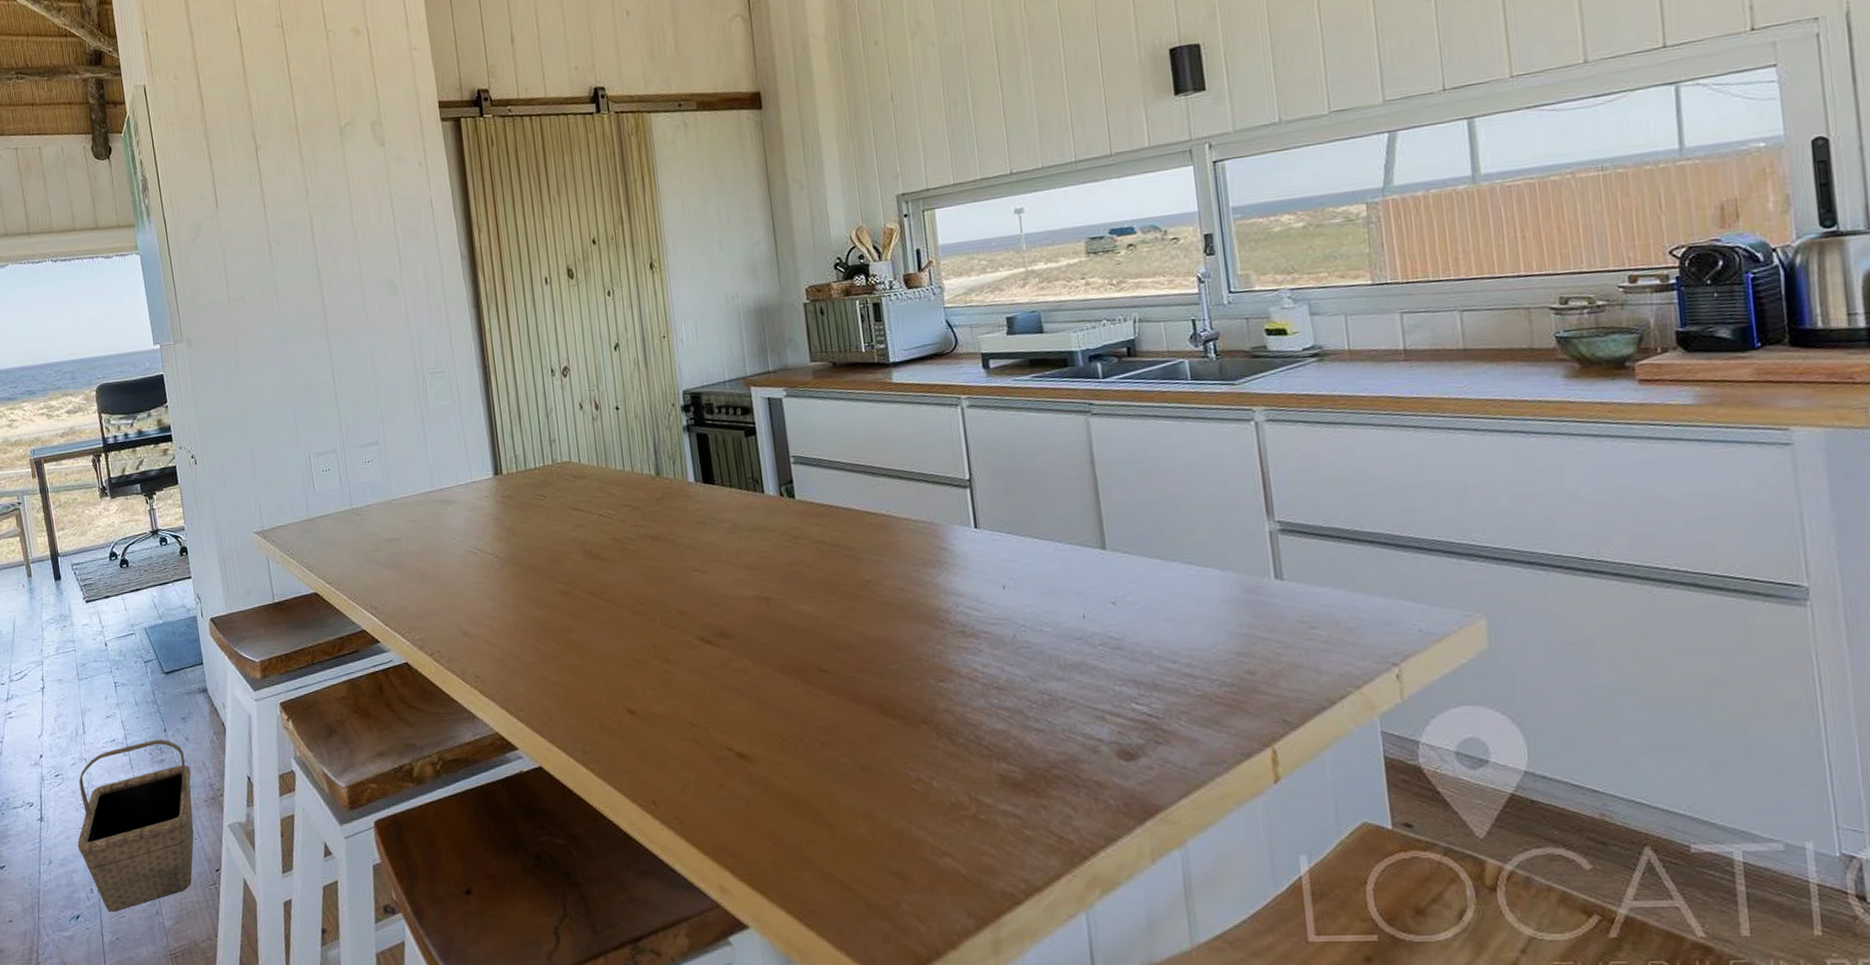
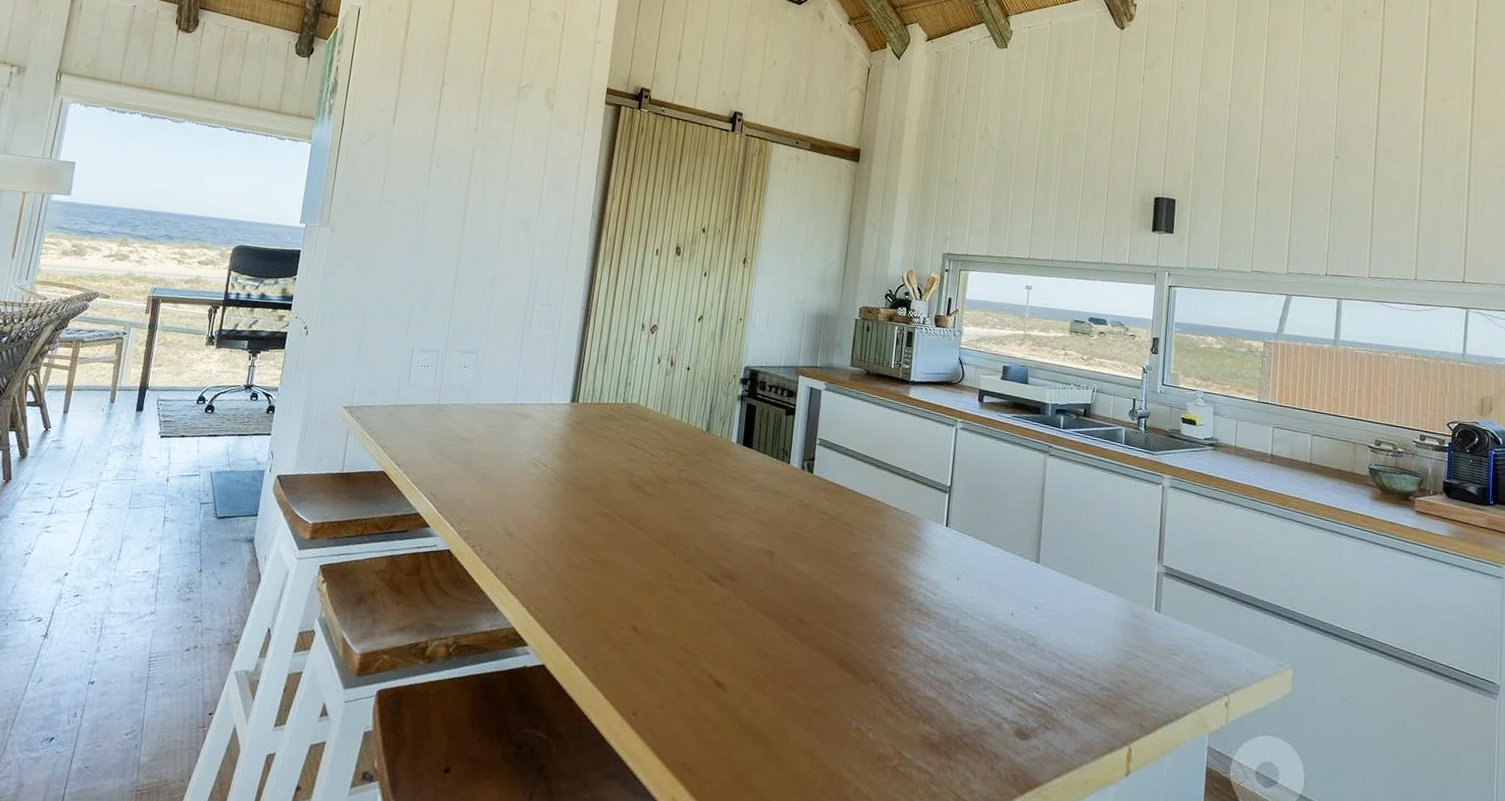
basket: present [77,739,194,912] -> none [74,578,215,740]

